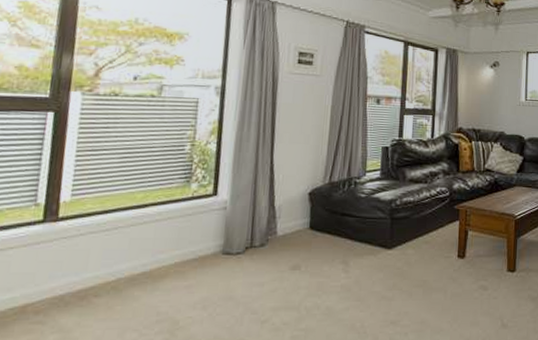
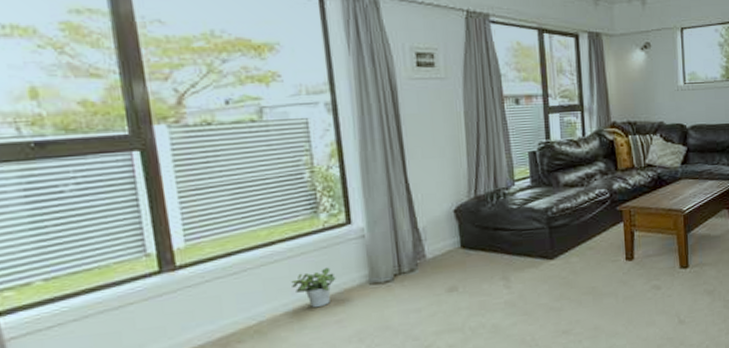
potted plant: none [154,234,194,271] -> present [291,267,336,308]

